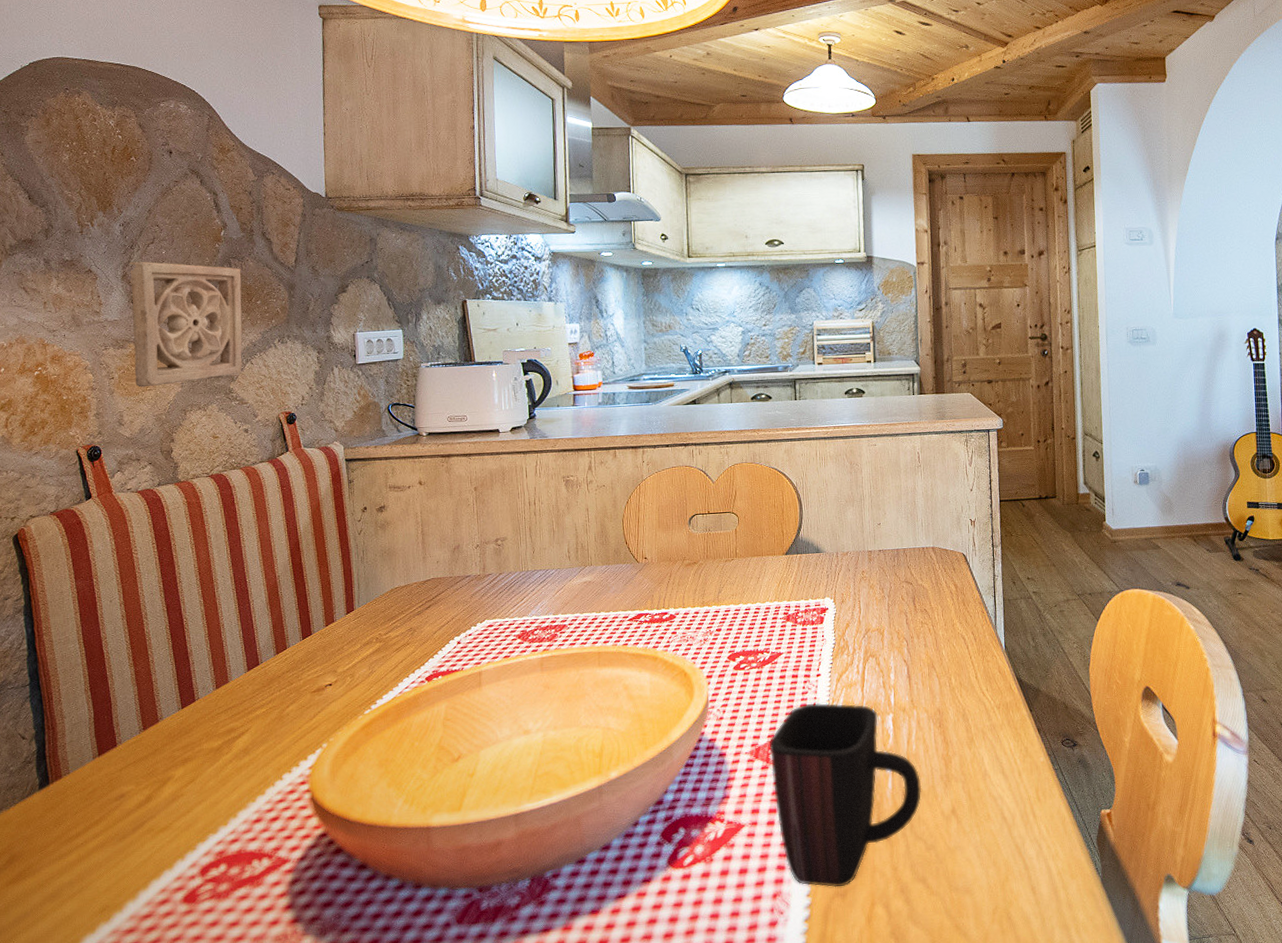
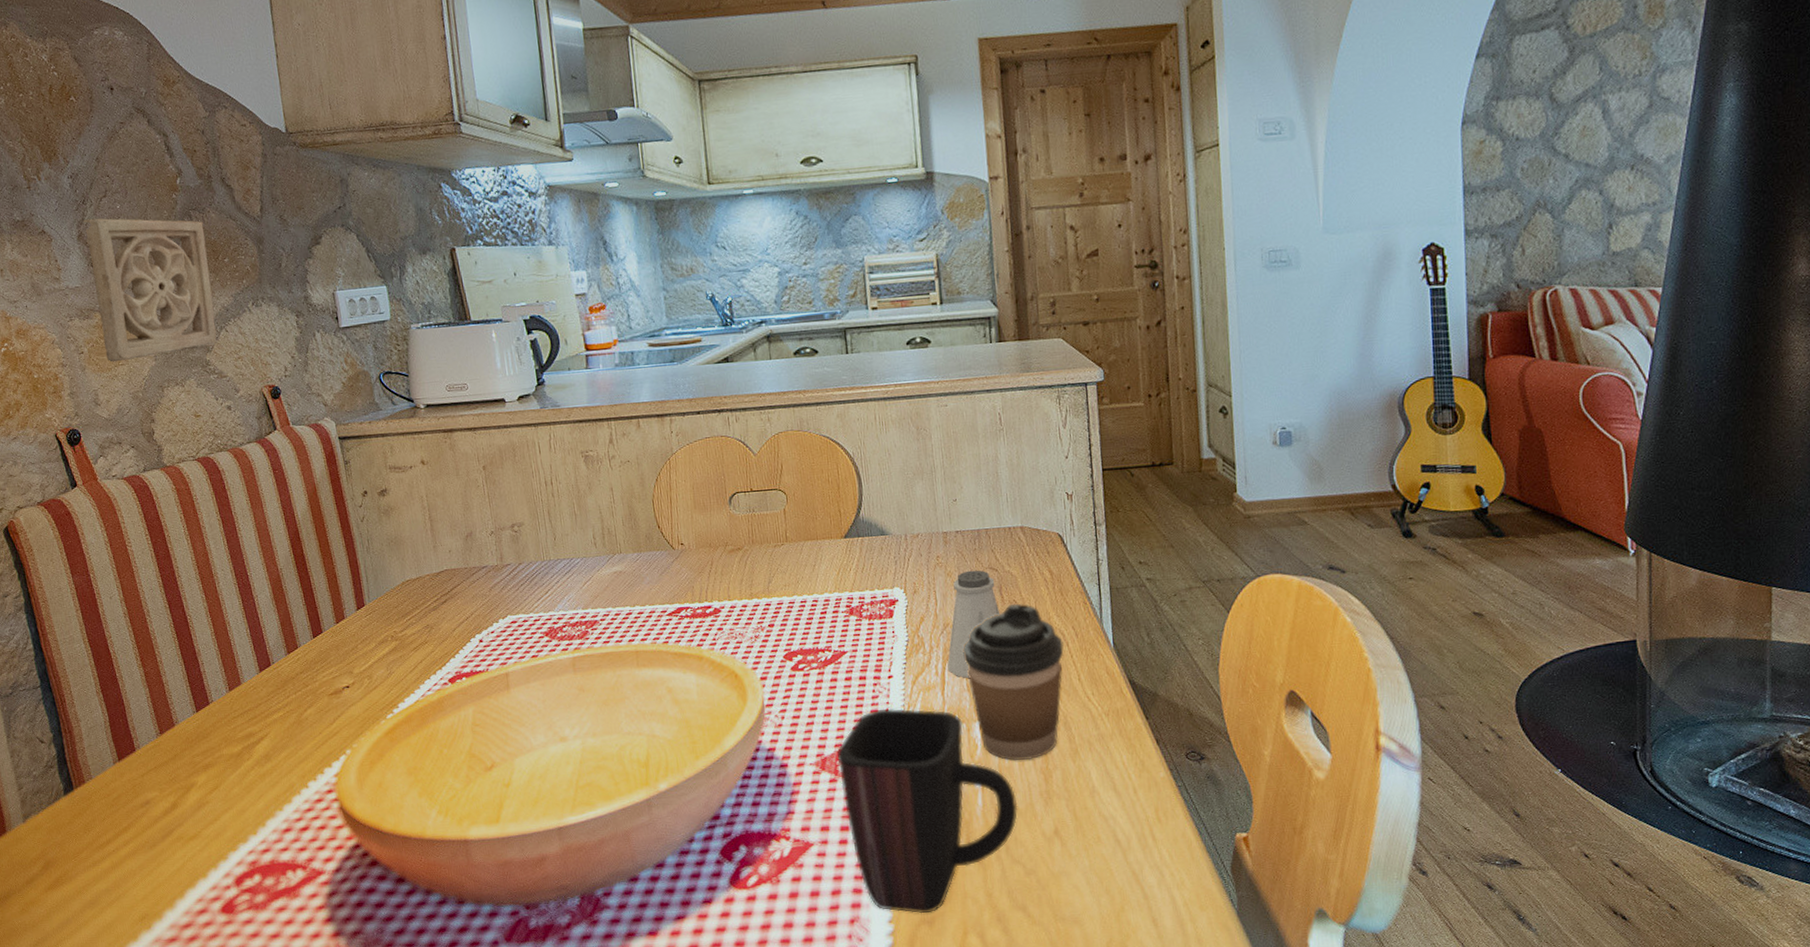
saltshaker: none [867,583,913,676] -> present [947,570,1001,678]
coffee cup: none [880,612,964,749] -> present [962,603,1064,761]

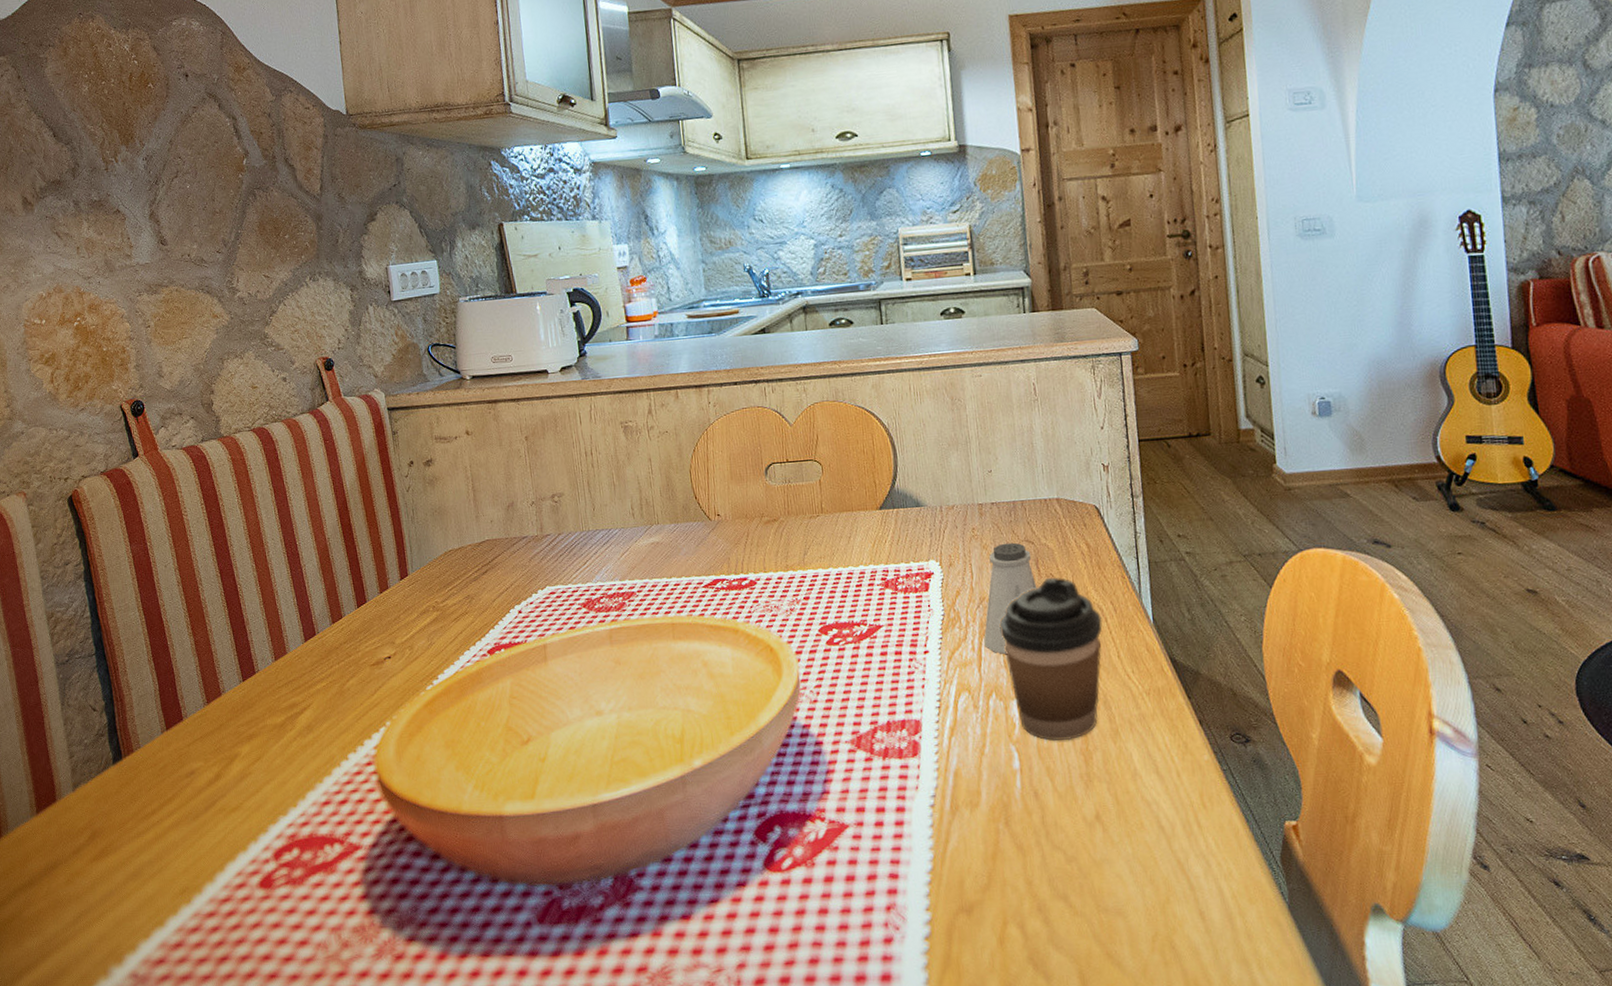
wall ornament: present [83,218,218,363] -> none [155,197,276,336]
mug: present [836,708,1018,914] -> none [872,684,1058,902]

